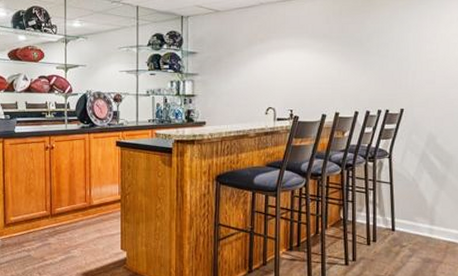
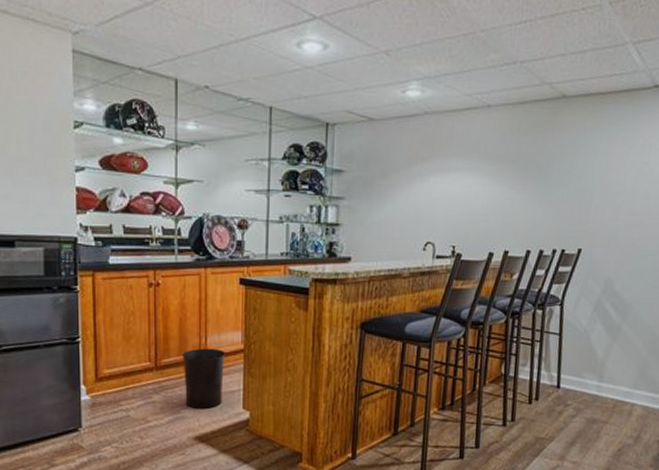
waste bin: none [71,199,106,249] -> present [181,348,226,408]

